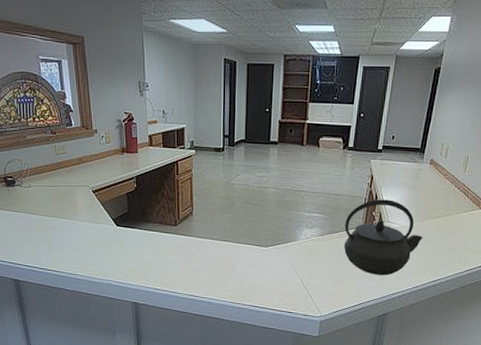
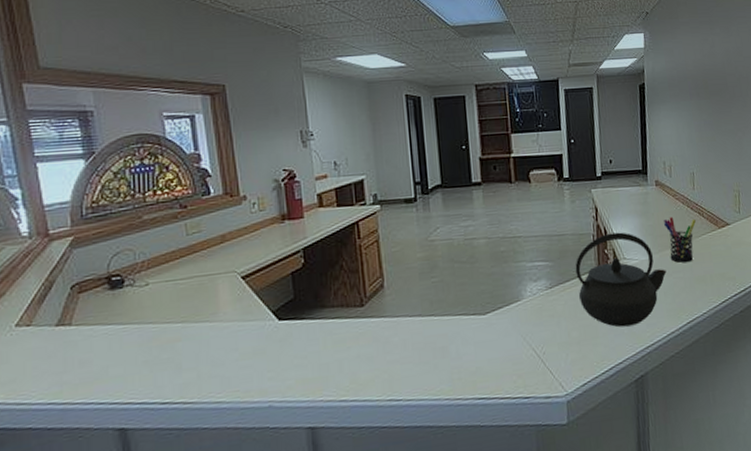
pen holder: none [429,193,461,234] -> present [664,216,697,263]

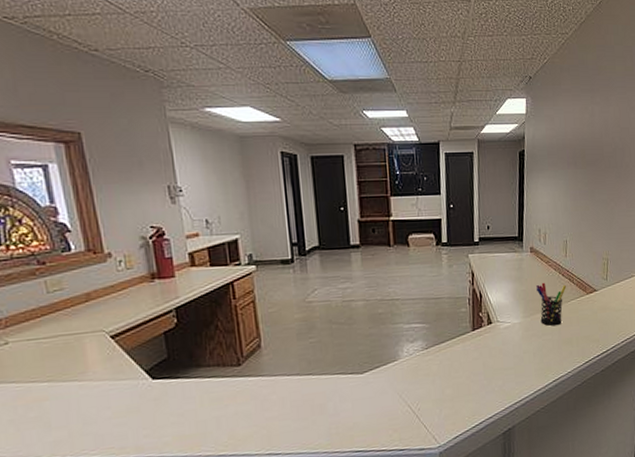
kettle: present [575,232,667,327] -> none [450,296,537,385]

